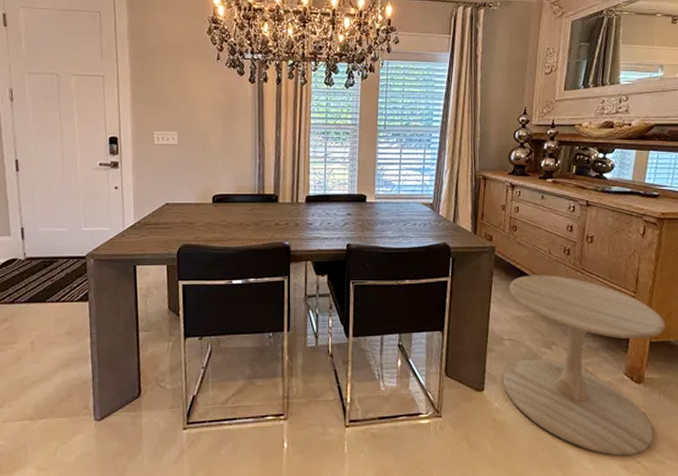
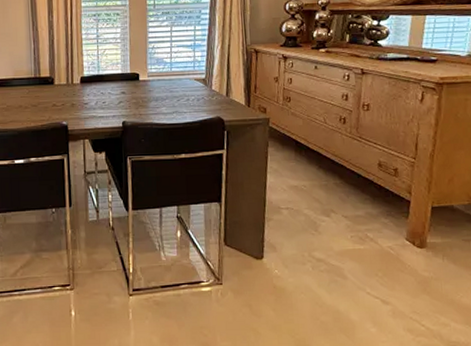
side table: present [503,275,665,456] -> none [282,144,447,320]

